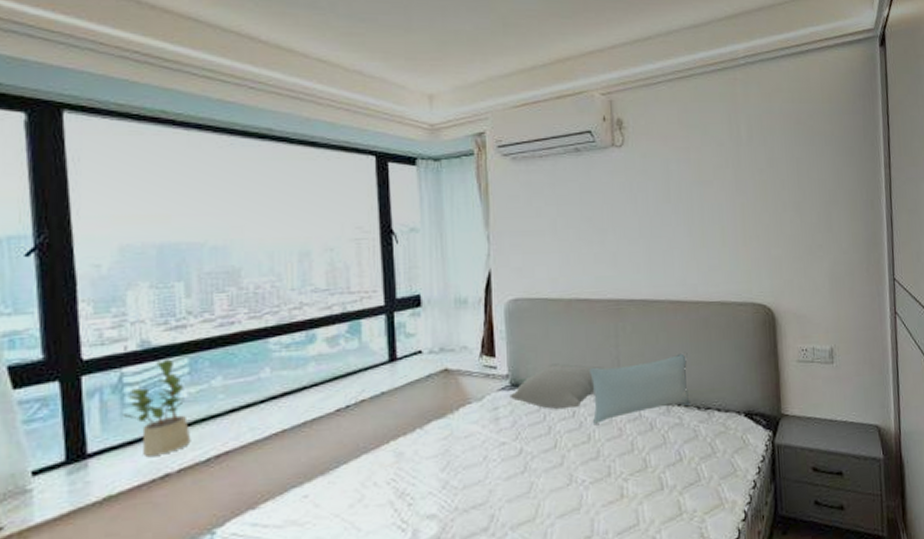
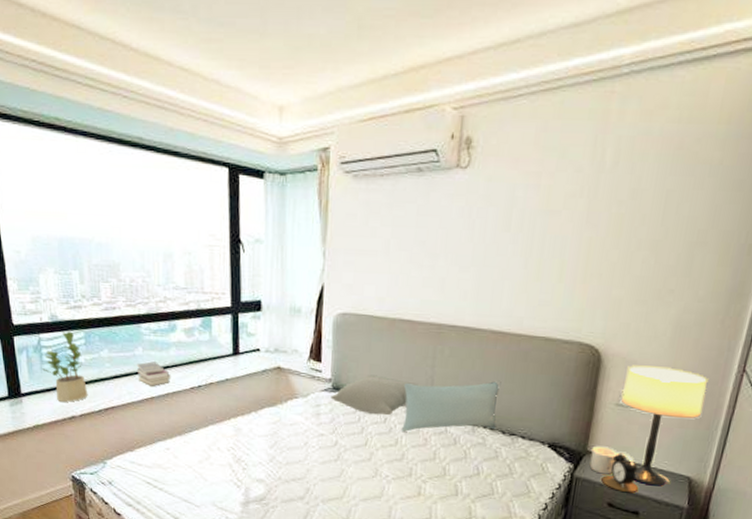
books: none [262,383,310,417] -> present [136,361,171,387]
mug: none [786,406,812,437] -> present [589,446,620,475]
table lamp: none [800,318,871,441] -> present [622,365,707,486]
alarm clock: none [801,410,837,453] -> present [601,453,639,492]

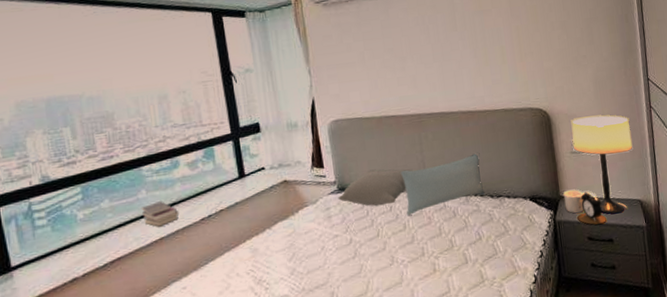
potted plant: present [42,331,88,402] -> none [35,189,91,266]

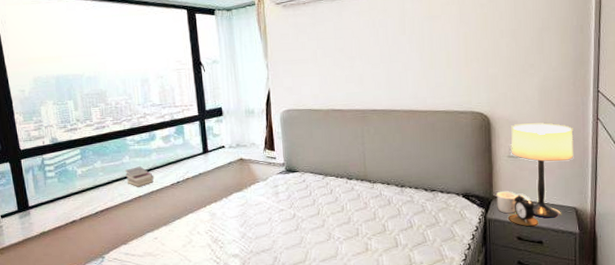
pillow: present [338,169,413,206] -> none [285,157,354,188]
pillow: present [401,152,485,216] -> none [343,148,419,200]

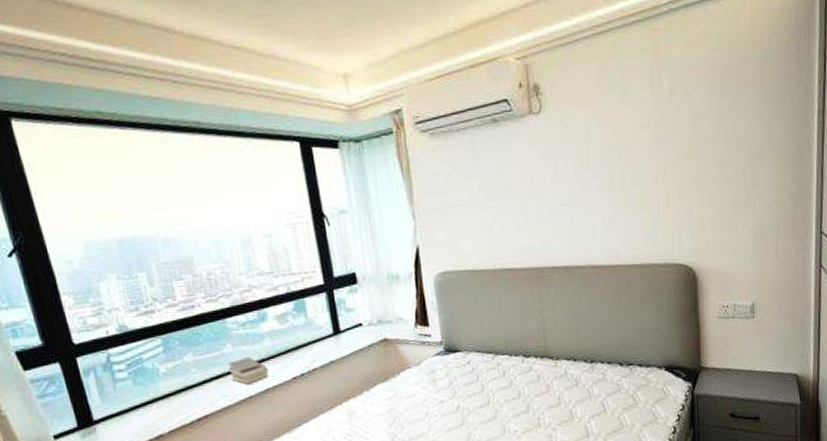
mug: present [496,191,519,214] -> none [705,360,731,387]
alarm clock: present [508,194,539,226] -> none [720,362,755,401]
table lamp: present [511,123,573,218] -> none [722,274,793,389]

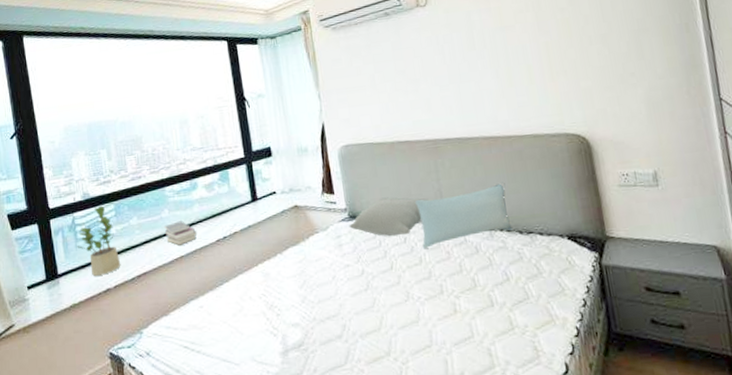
potted plant: none [116,340,176,421] -> present [77,205,121,276]
pillow: none [444,330,531,371] -> present [349,198,429,237]
pillow: none [517,313,613,383] -> present [415,182,512,250]

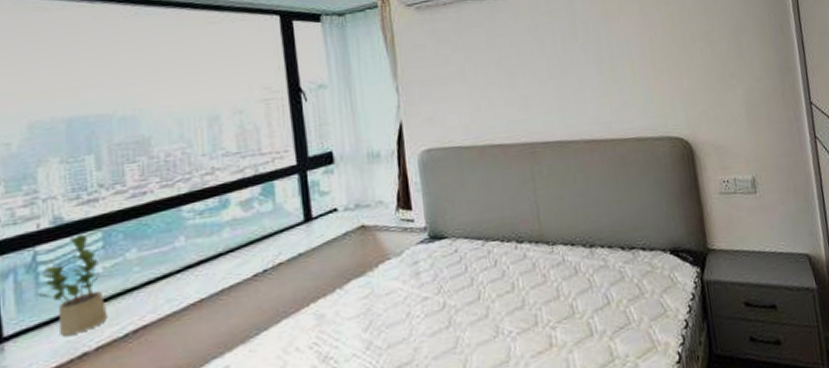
books: present [164,221,198,247] -> none [177,251,226,287]
pillow: present [349,198,429,237] -> none [429,213,524,260]
pillow: present [415,182,512,250] -> none [509,191,614,274]

